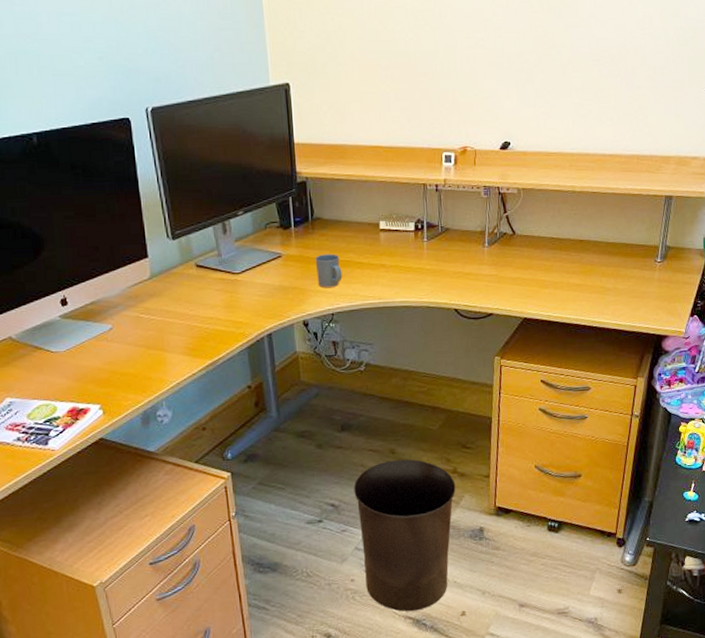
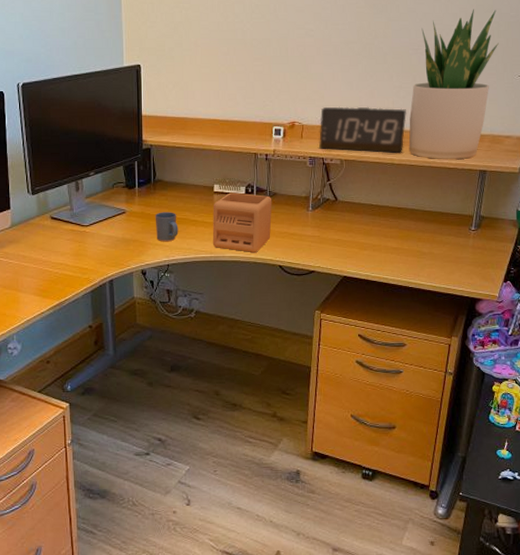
waste bin: present [353,459,456,612] -> none [180,401,275,547]
desk organizer: none [379,229,445,296] -> present [212,192,272,252]
alarm clock: none [493,127,588,180] -> present [319,106,406,154]
planter: none [590,12,685,185] -> present [408,9,499,159]

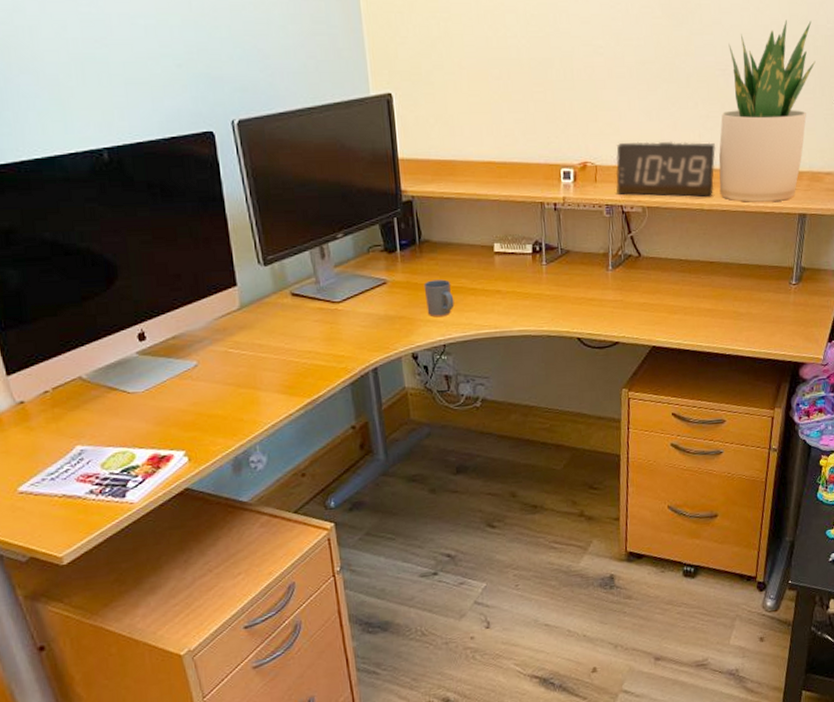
desk organizer: present [212,192,272,252] -> none [494,252,566,324]

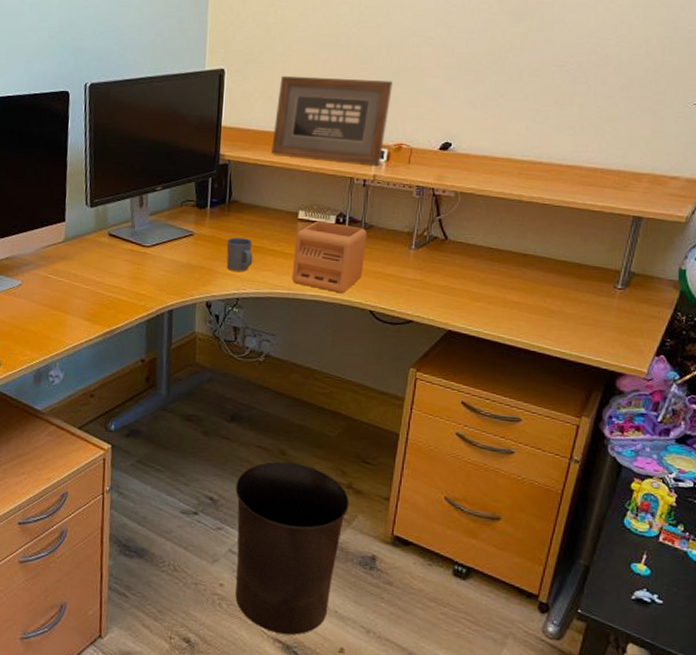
picture frame: none [454,96,570,187] -> present [271,75,393,166]
waste bin: none [471,502,583,670] -> present [235,461,349,635]
desk organizer: none [494,252,566,324] -> present [291,221,368,293]
alarm clock: present [615,141,715,198] -> none [430,129,543,190]
planter: present [718,19,816,202] -> none [542,20,670,201]

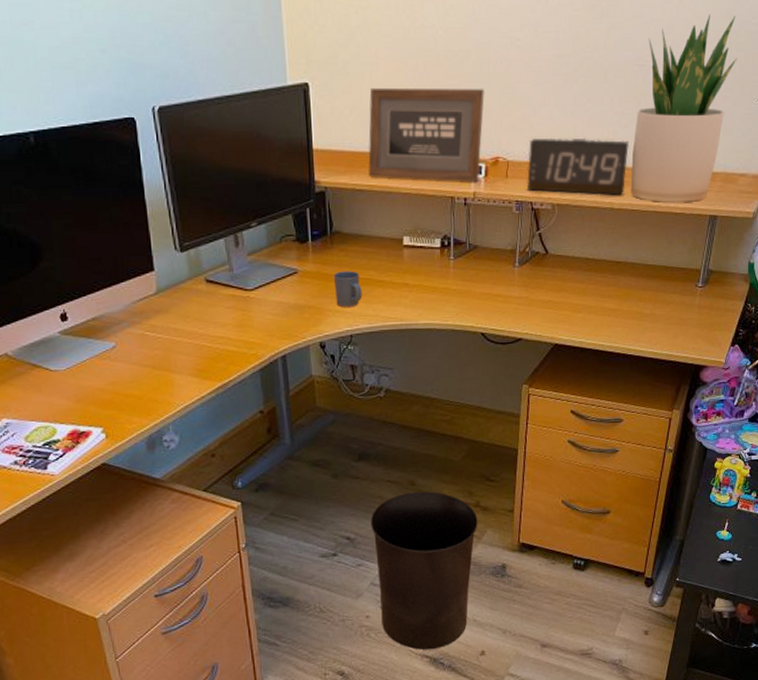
desk organizer: present [291,221,368,293] -> none [402,246,473,318]
alarm clock: none [430,129,543,190] -> present [527,137,629,196]
planter: none [542,20,670,201] -> present [630,14,737,202]

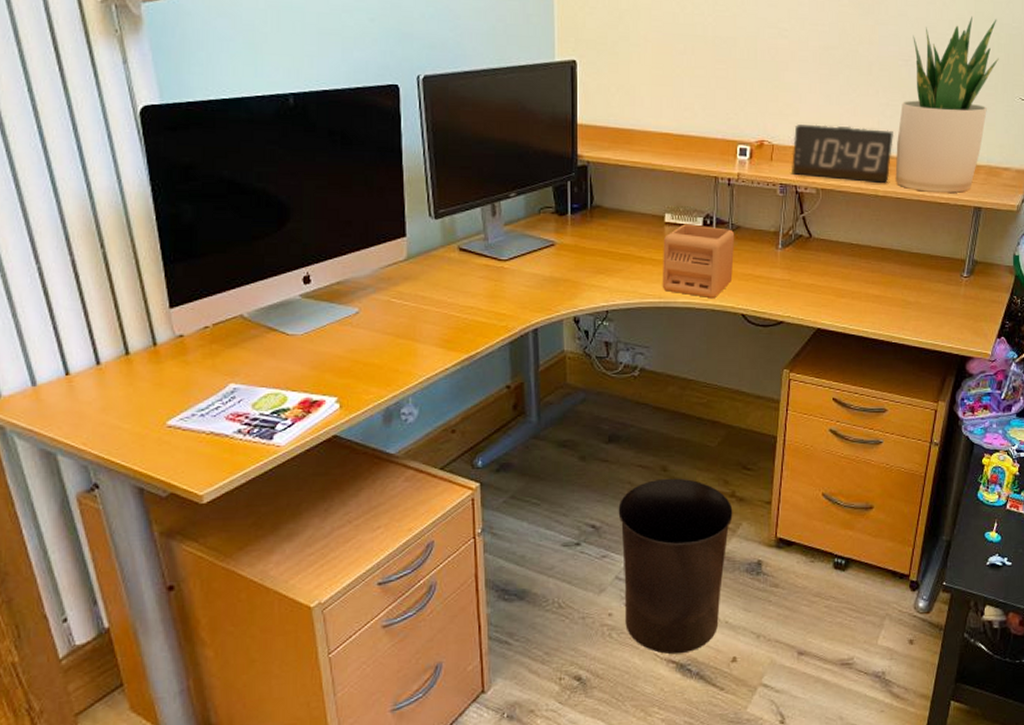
mug: present [333,271,363,308] -> none [591,245,621,283]
picture frame: present [368,87,485,182] -> none [633,68,751,164]
desk organizer: none [402,246,473,318] -> present [662,224,735,298]

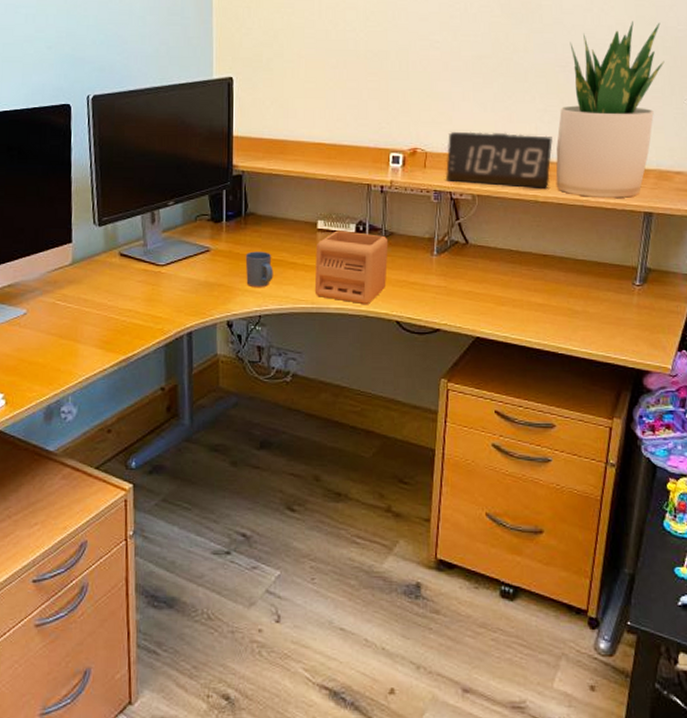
mug: none [591,245,621,283] -> present [245,251,273,288]
waste bin: present [618,478,733,655] -> none [269,488,389,680]

